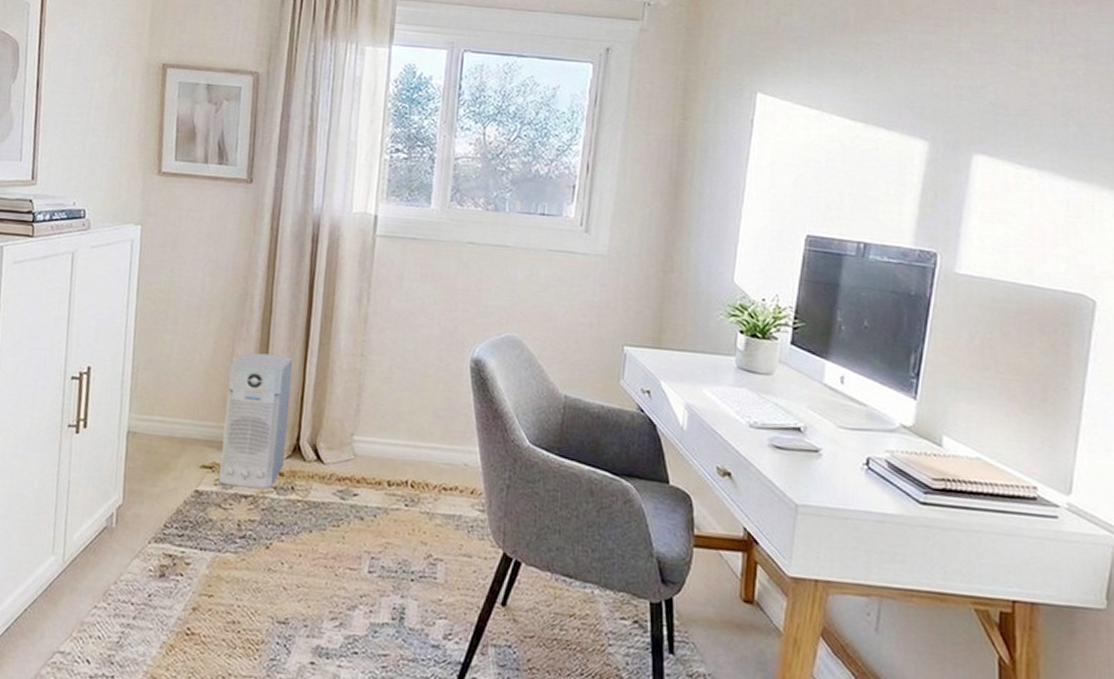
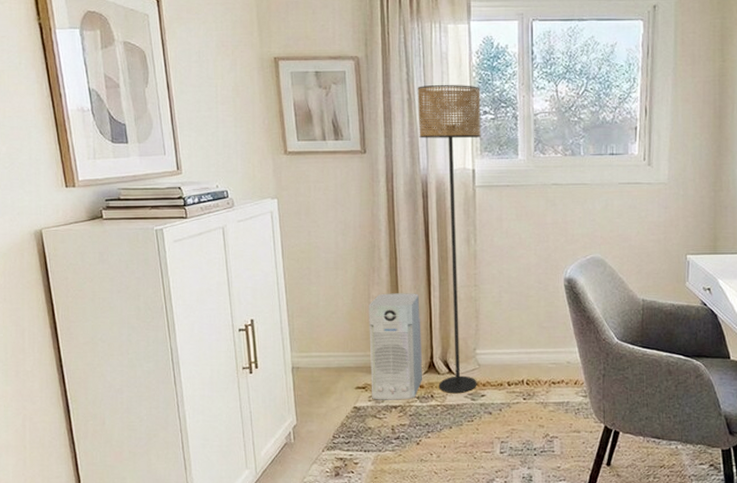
floor lamp: none [303,112,395,489] -> present [417,84,481,394]

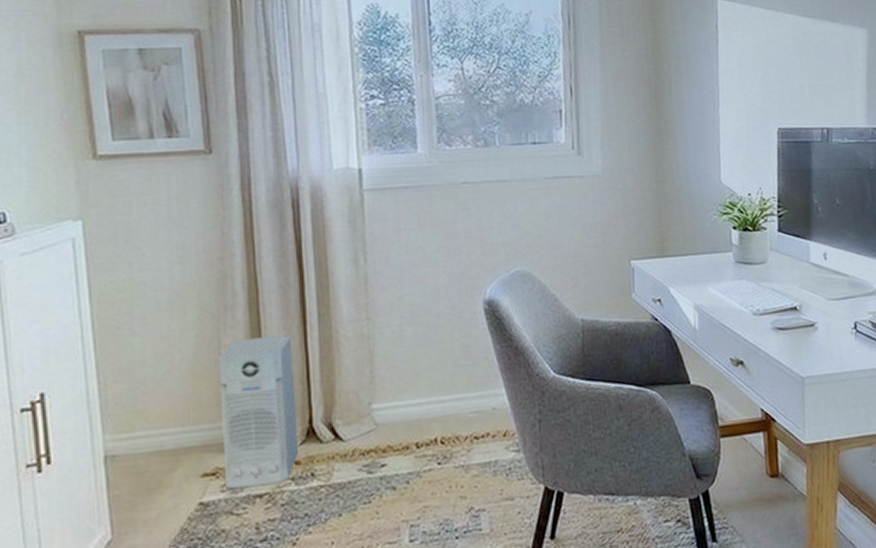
floor lamp: present [417,84,481,394] -> none [281,63,375,468]

